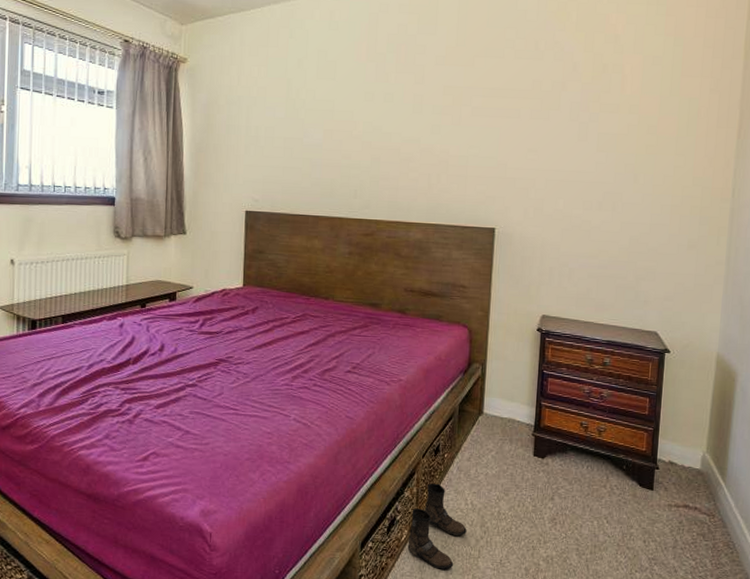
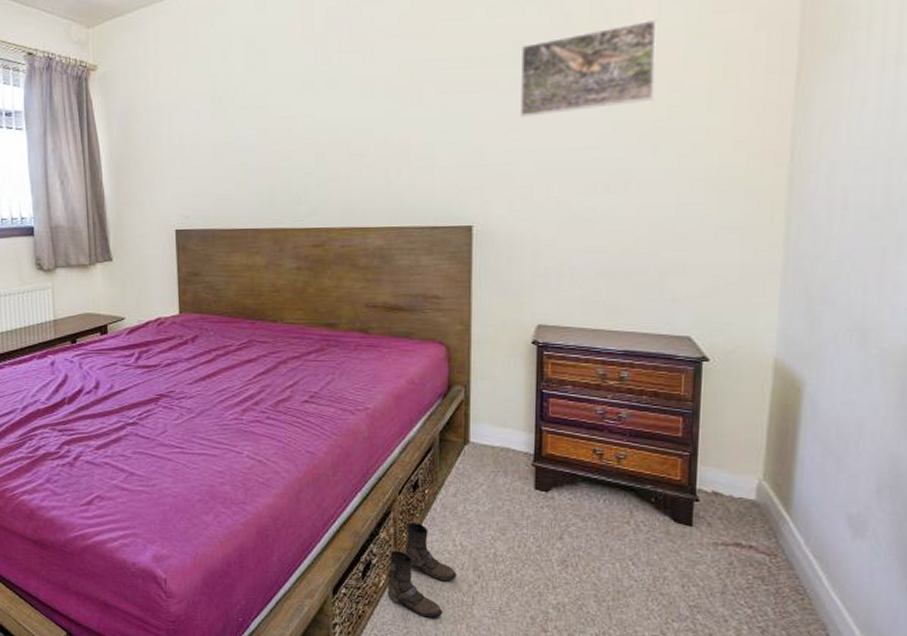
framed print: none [536,75,641,143] -> present [519,18,657,118]

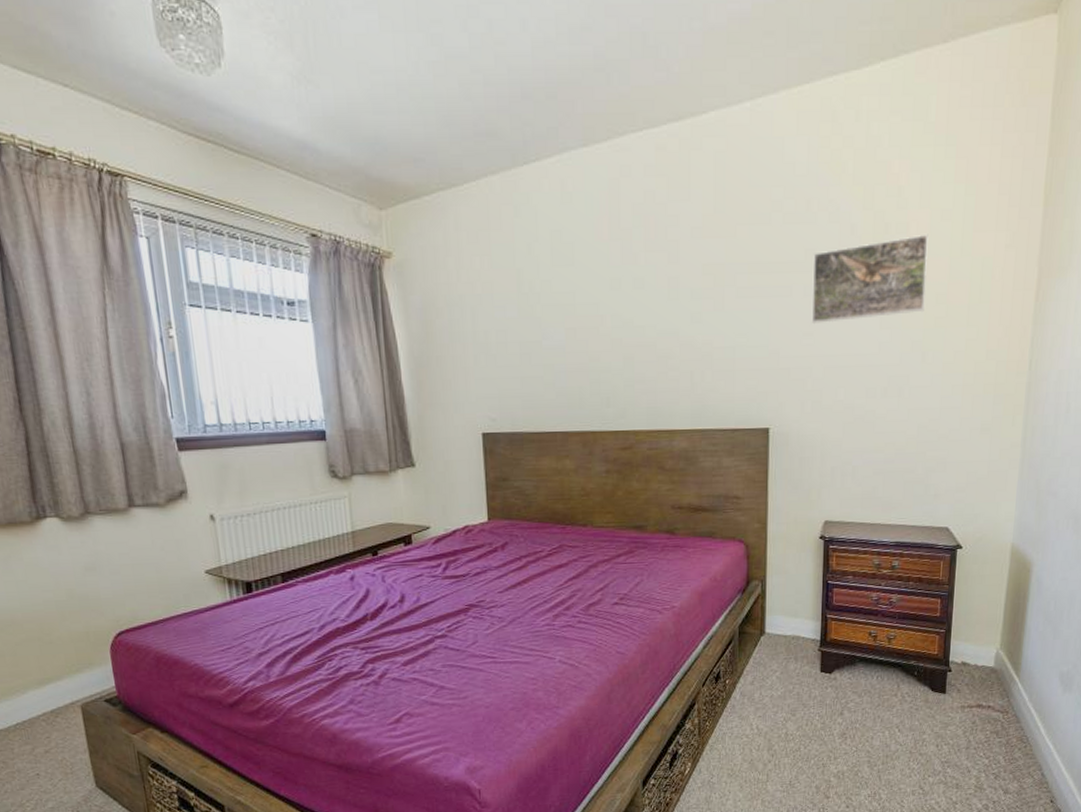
boots: present [387,522,457,618] -> none [692,711,753,798]

